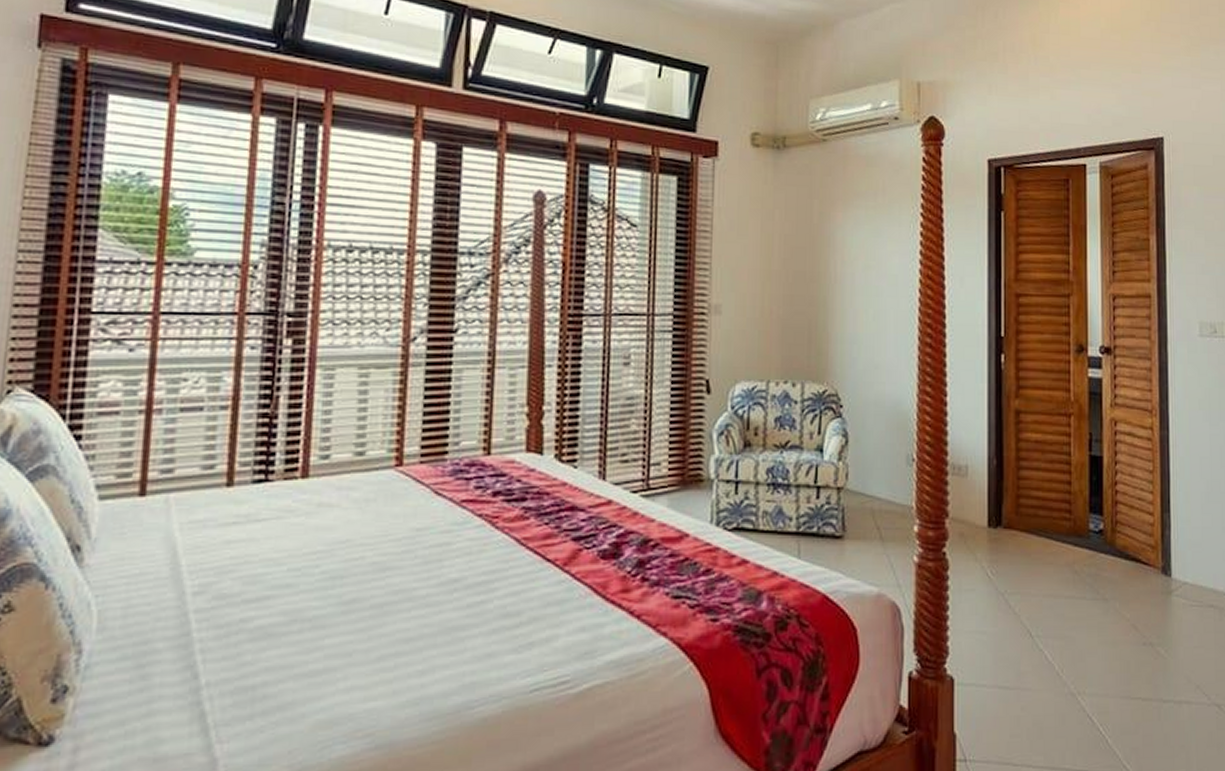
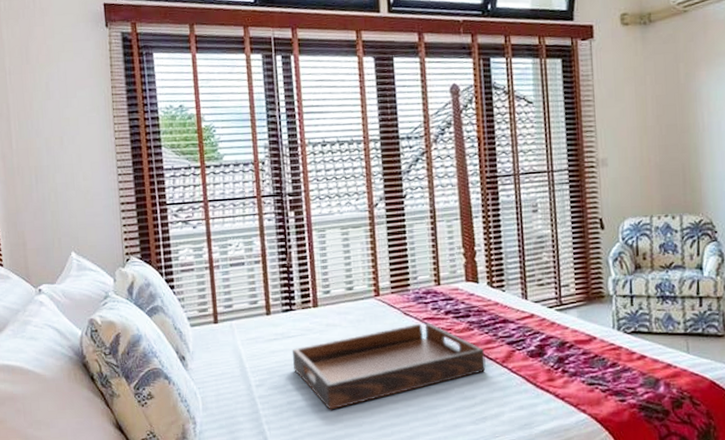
serving tray: none [257,507,541,632] -> present [292,323,486,410]

